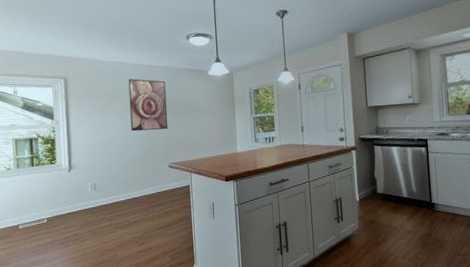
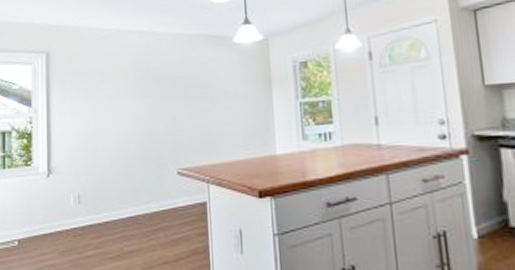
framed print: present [128,79,168,132] -> none [125,51,177,123]

